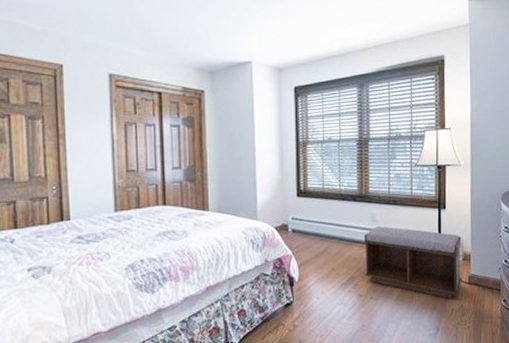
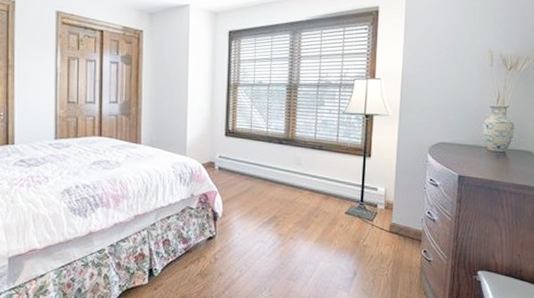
bench: present [364,226,462,300] -> none [287,170,385,246]

